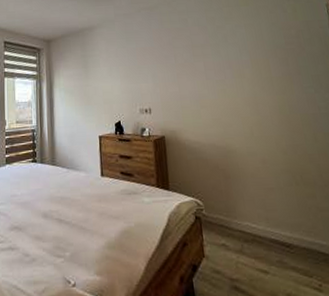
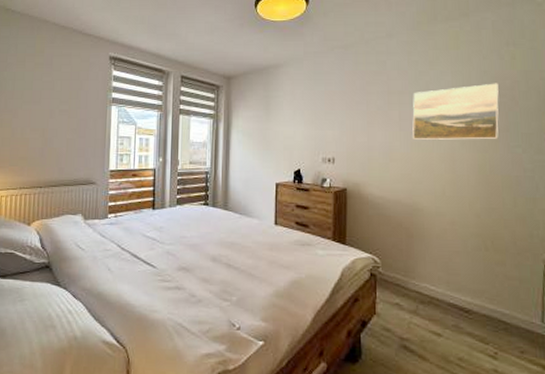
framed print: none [214,33,292,87] -> present [412,83,499,140]

